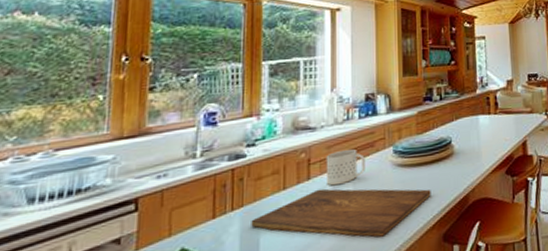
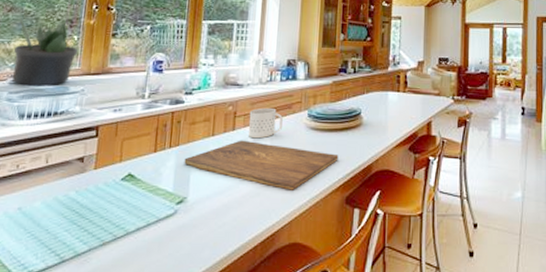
planter: none [14,77,105,163] -> present [11,17,78,86]

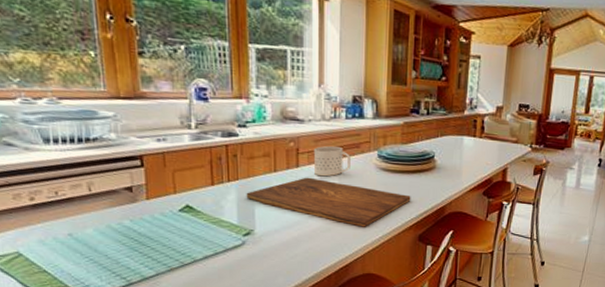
planter: present [11,17,78,86] -> none [11,22,99,109]

